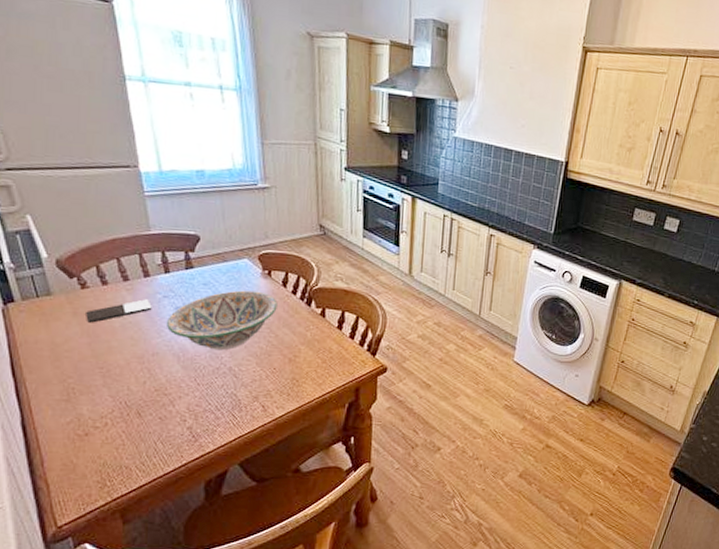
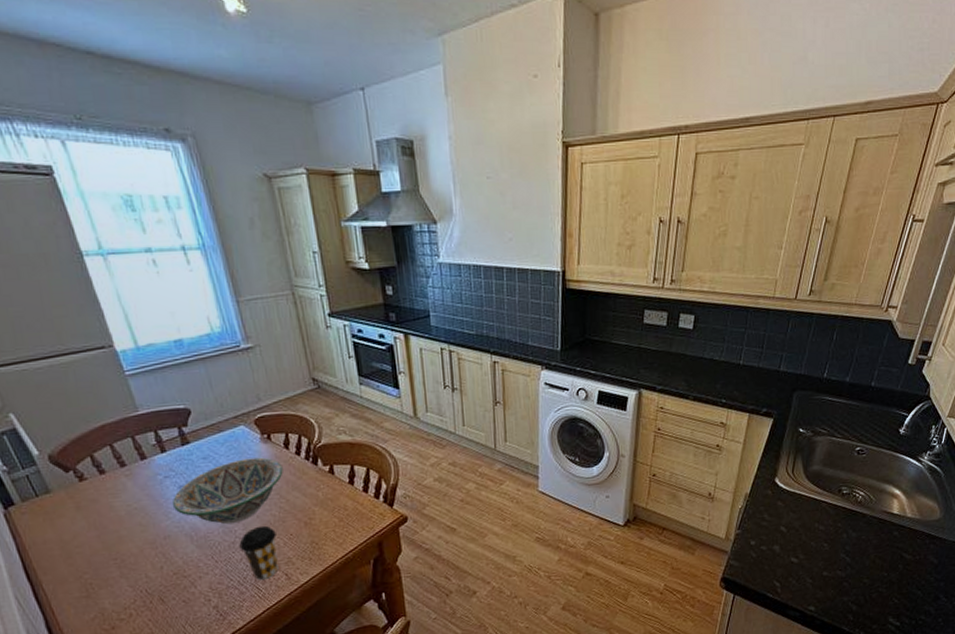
smartphone: present [86,299,152,323] -> none [89,482,155,515]
coffee cup: none [223,356,260,409] -> present [239,525,279,581]

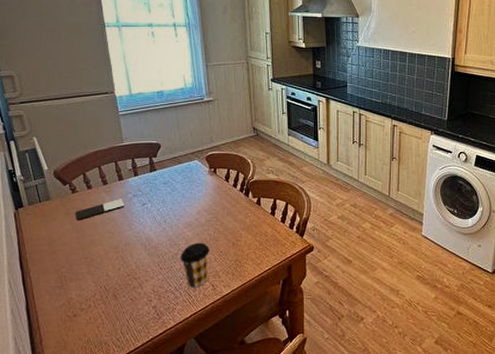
smartphone: none [89,482,155,515] -> present [75,199,125,221]
decorative bowl: present [173,457,283,525] -> none [136,186,222,239]

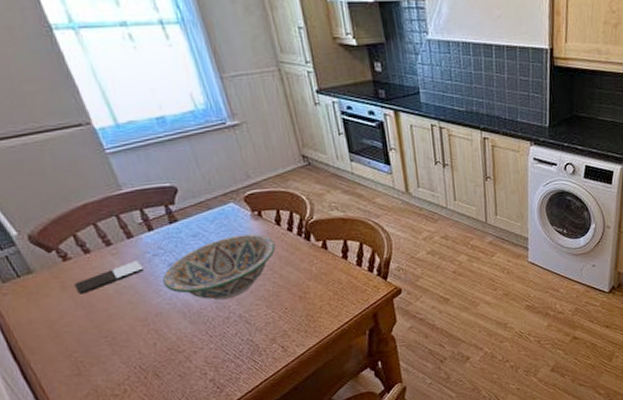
decorative bowl: none [136,186,222,239] -> present [163,234,276,300]
coffee cup: present [180,242,210,289] -> none [233,300,275,354]

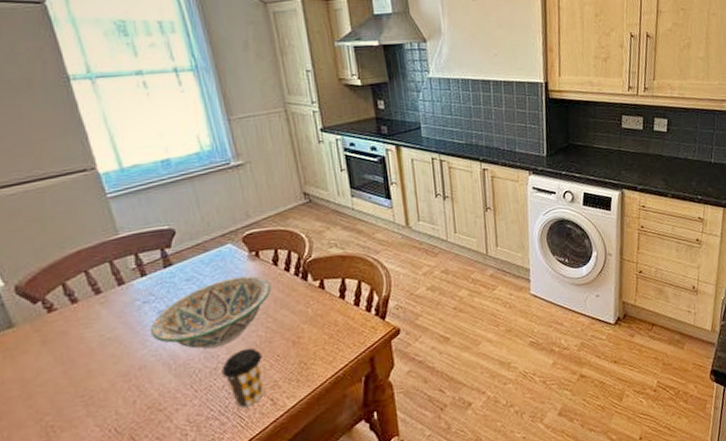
smartphone: present [74,261,144,294] -> none [57,309,132,349]
coffee cup: none [233,300,275,354] -> present [221,347,264,409]

